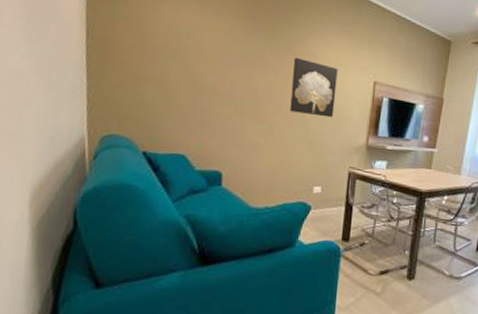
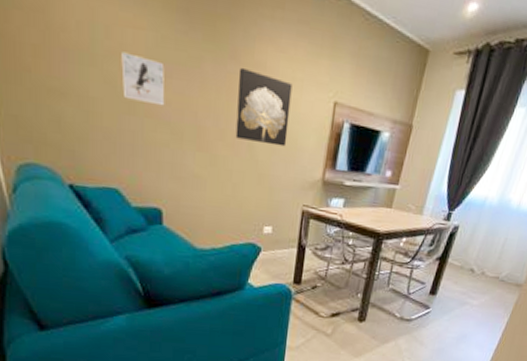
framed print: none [197,48,233,88] -> present [121,51,165,106]

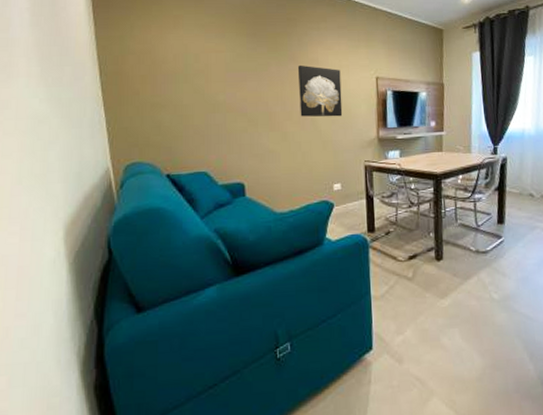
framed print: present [121,51,165,106] -> none [207,69,242,103]

